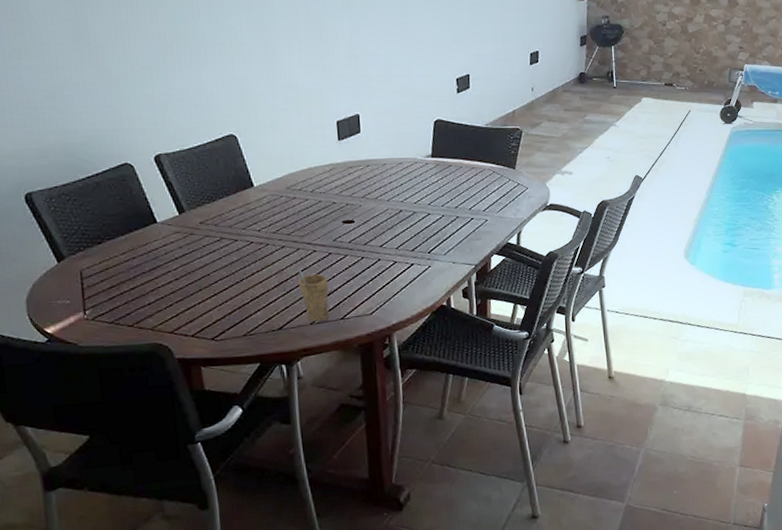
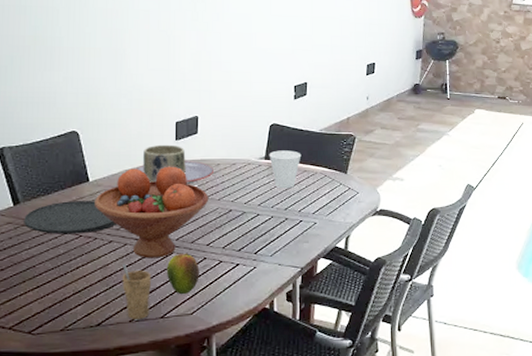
plate: none [191,206,287,242] -> present [24,201,116,234]
fruit bowl: none [262,167,378,262] -> present [95,166,209,259]
plate: none [301,161,381,186] -> present [136,161,215,184]
plant pot: none [306,145,352,186] -> present [143,144,186,183]
fruit: none [342,255,376,295] -> present [167,253,200,294]
cup: none [435,147,468,187] -> present [269,150,302,189]

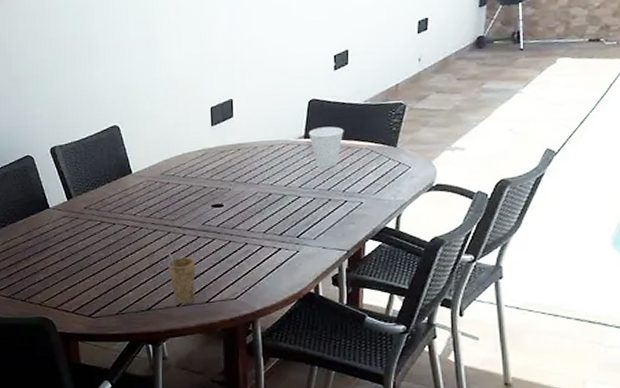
plate: present [24,201,116,234] -> none [77,192,159,226]
fruit bowl: present [95,166,209,259] -> none [138,152,248,246]
plate: present [136,161,215,184] -> none [175,145,252,170]
plant pot: present [143,144,186,183] -> none [181,130,223,171]
fruit: present [167,253,200,294] -> none [210,238,242,279]

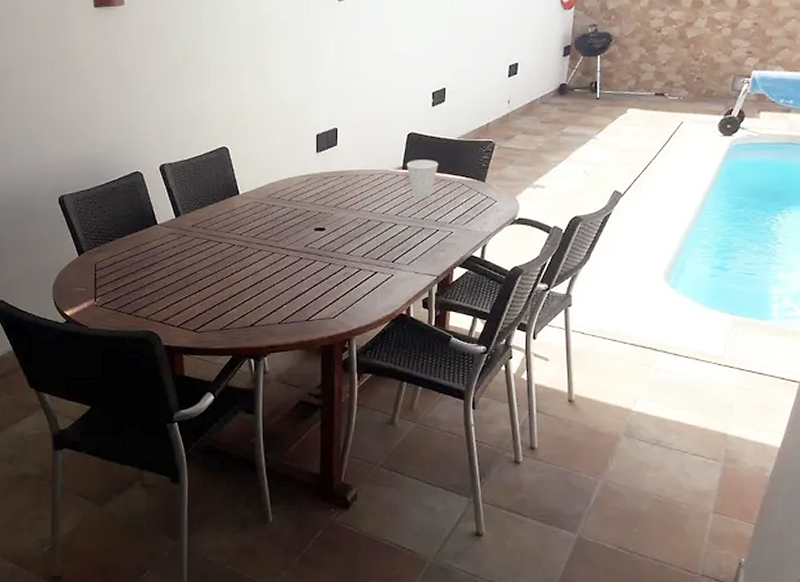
cup: present [167,252,195,304] -> none [271,271,297,321]

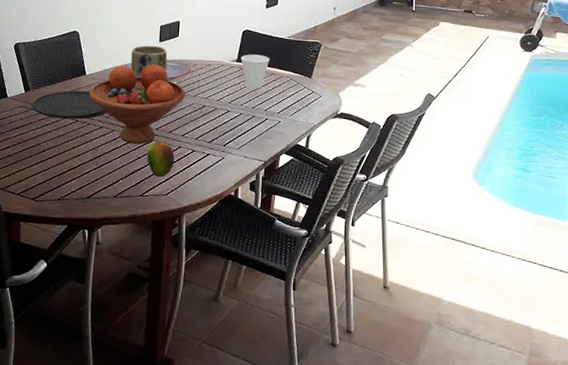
plate: none [185,213,264,244] -> present [32,90,107,120]
fruit bowl: none [245,178,349,266] -> present [89,64,186,144]
plate: none [281,173,354,195] -> present [125,60,192,81]
plant pot: none [287,157,326,194] -> present [131,45,168,78]
fruit: none [311,261,341,299] -> present [147,141,175,177]

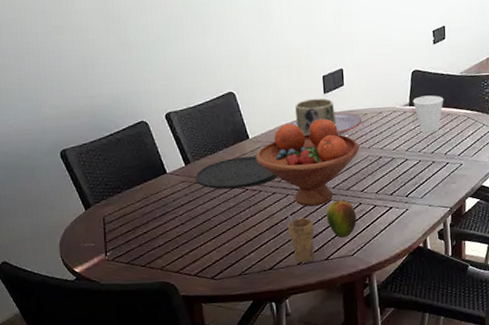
cup: none [109,147,134,196] -> present [286,213,314,262]

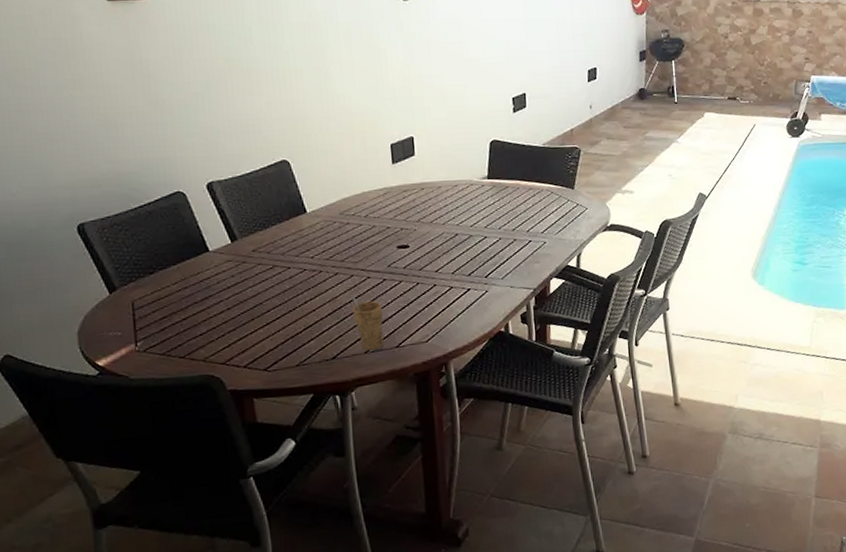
plate: present [195,156,277,190] -> none [244,233,340,270]
fruit bowl: present [256,118,360,207] -> none [315,191,434,289]
plate: present [290,112,363,135] -> none [354,185,436,210]
plant pot: present [295,98,336,136] -> none [360,168,407,210]
fruit: present [327,199,357,237] -> none [397,280,431,322]
cup: present [412,95,444,134] -> none [491,168,526,209]

